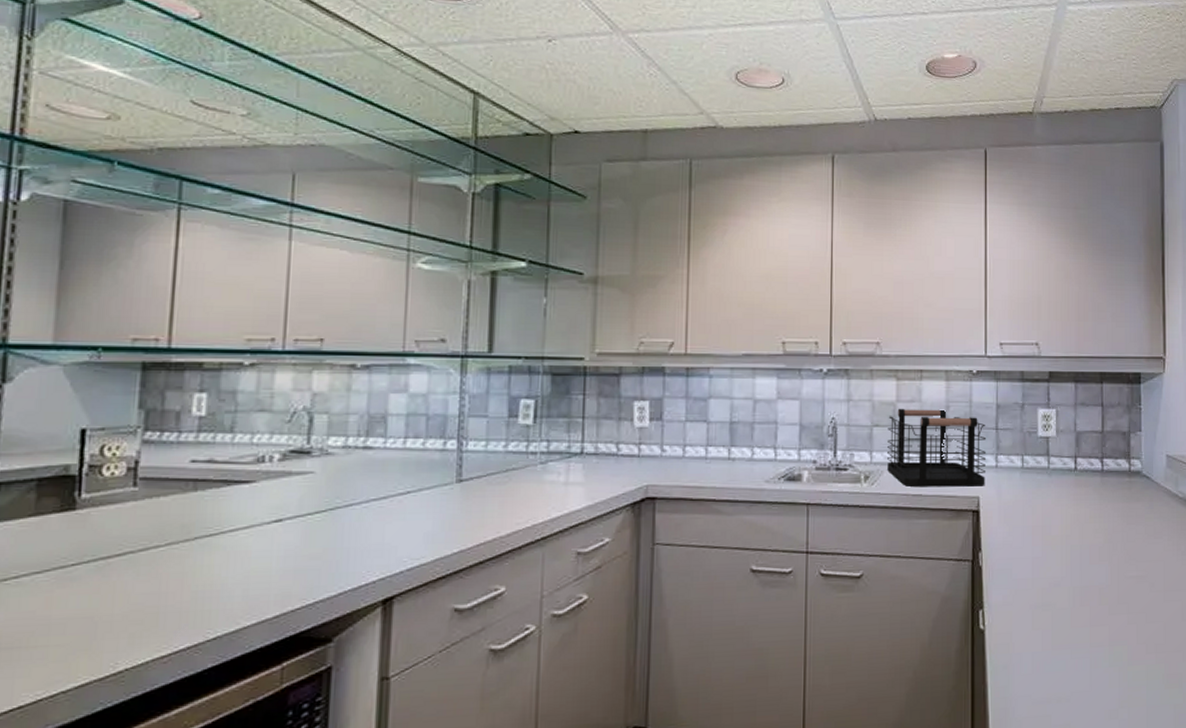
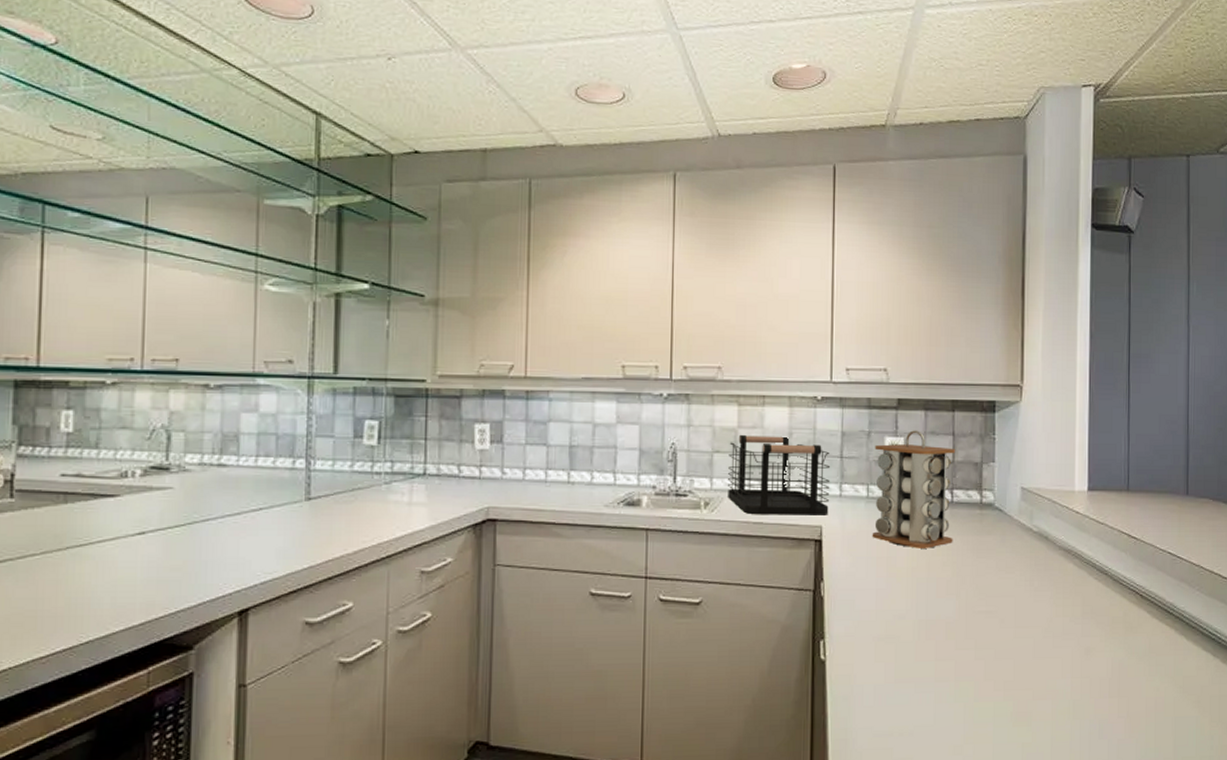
spice rack: none [1027,402,1105,517] -> present [872,430,956,548]

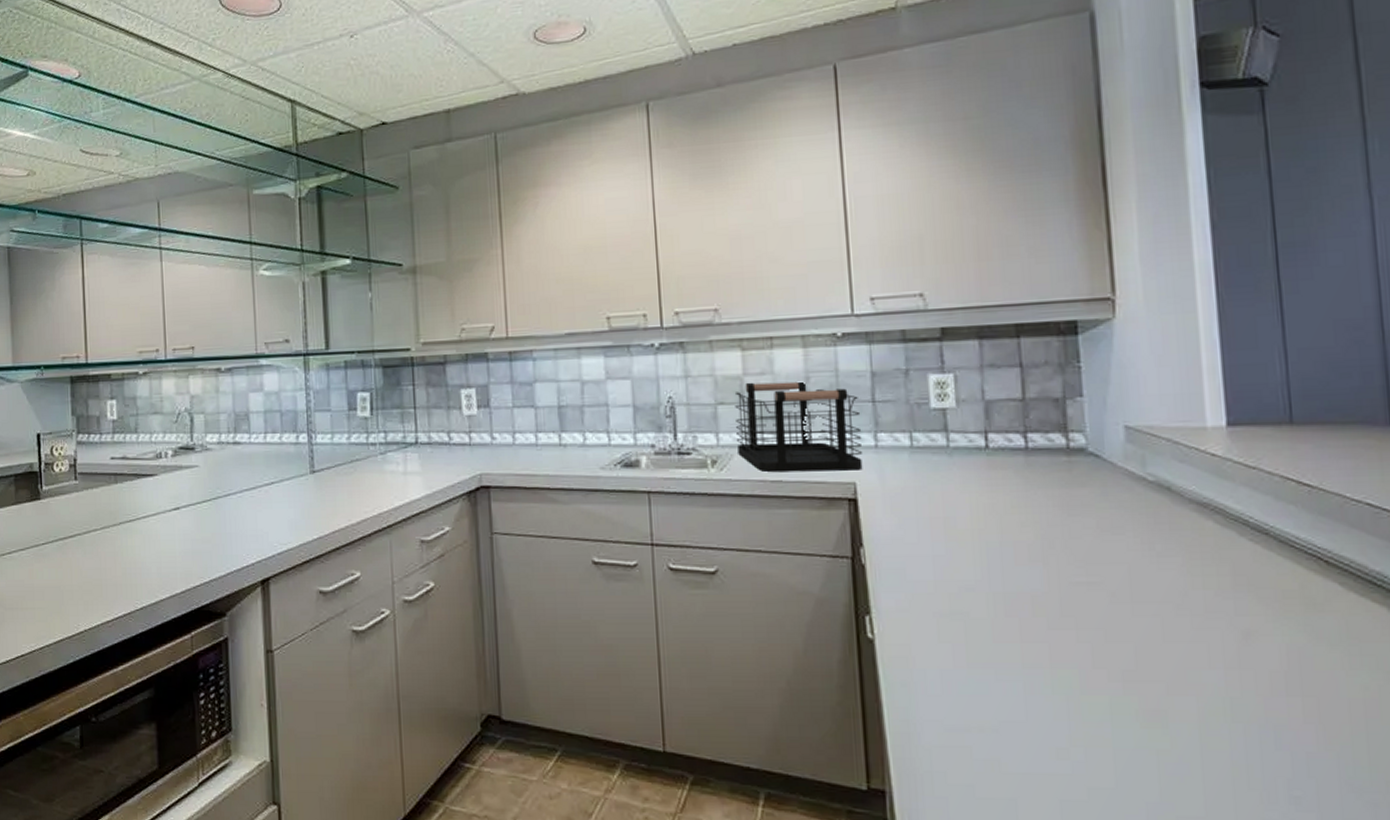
spice rack: present [872,430,956,548] -> none [915,364,1033,506]

